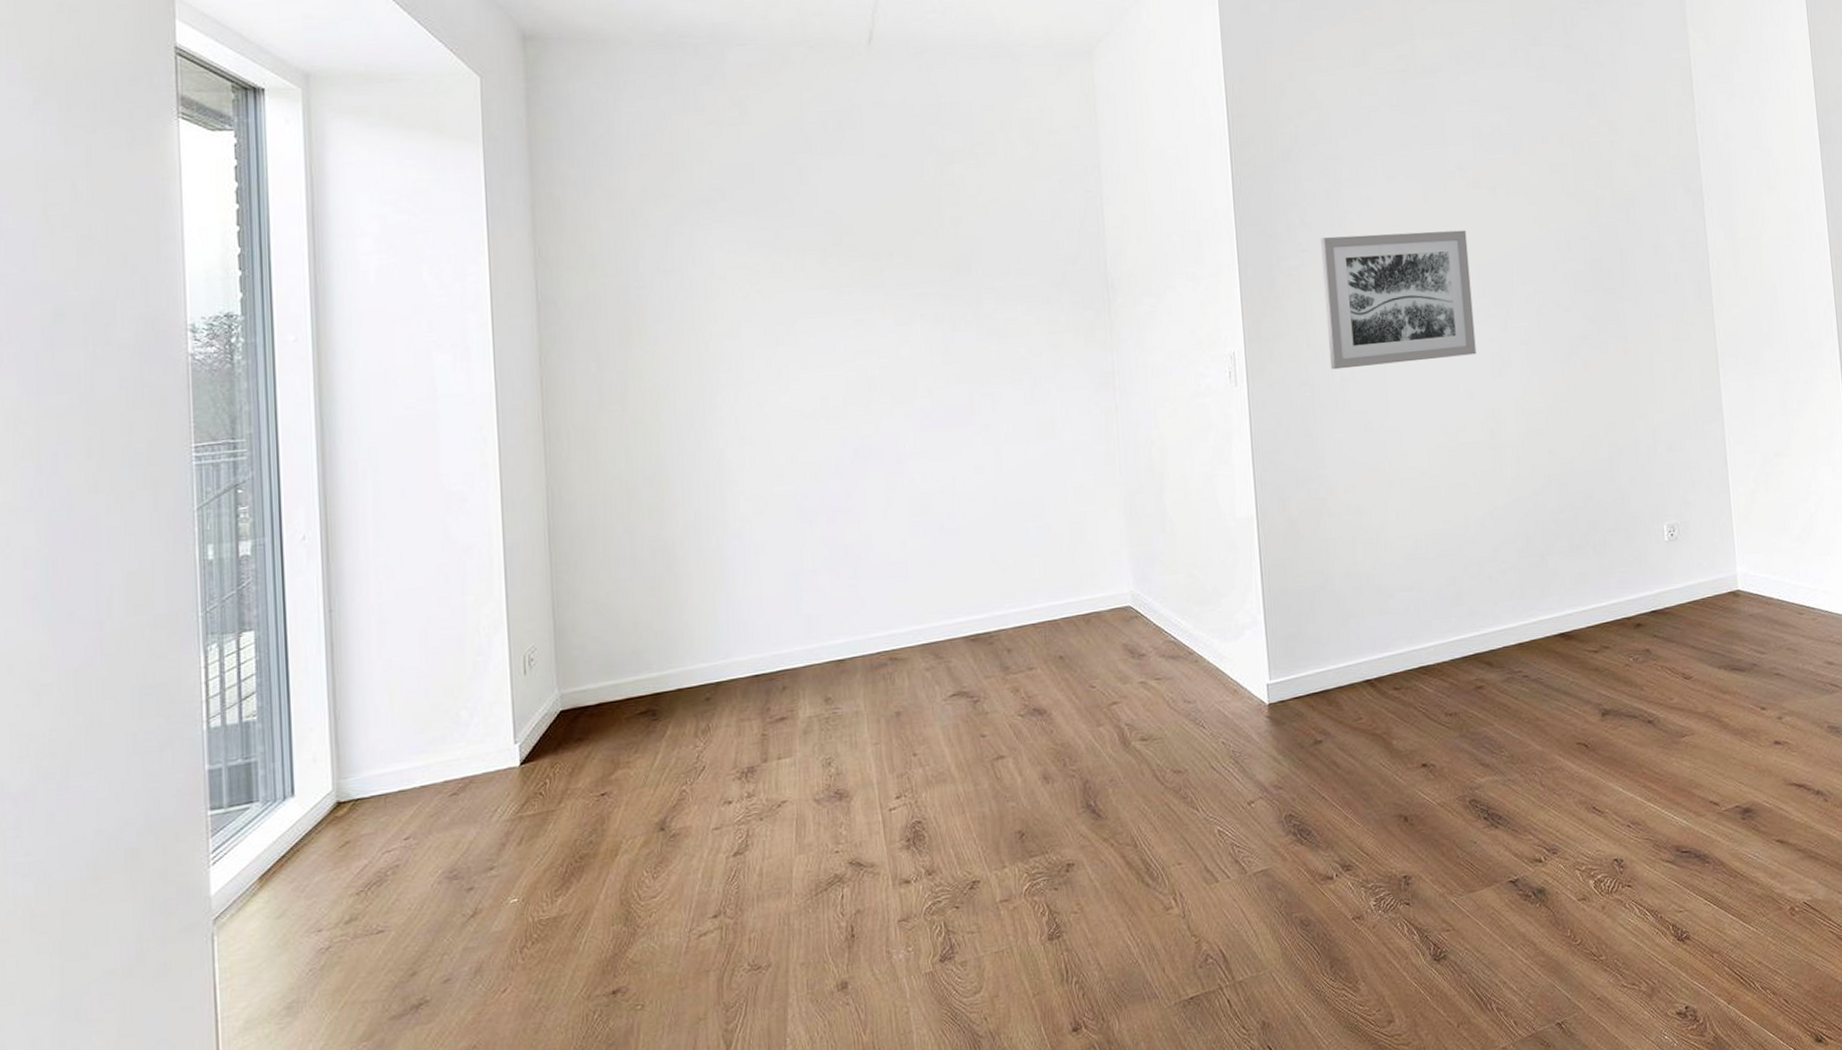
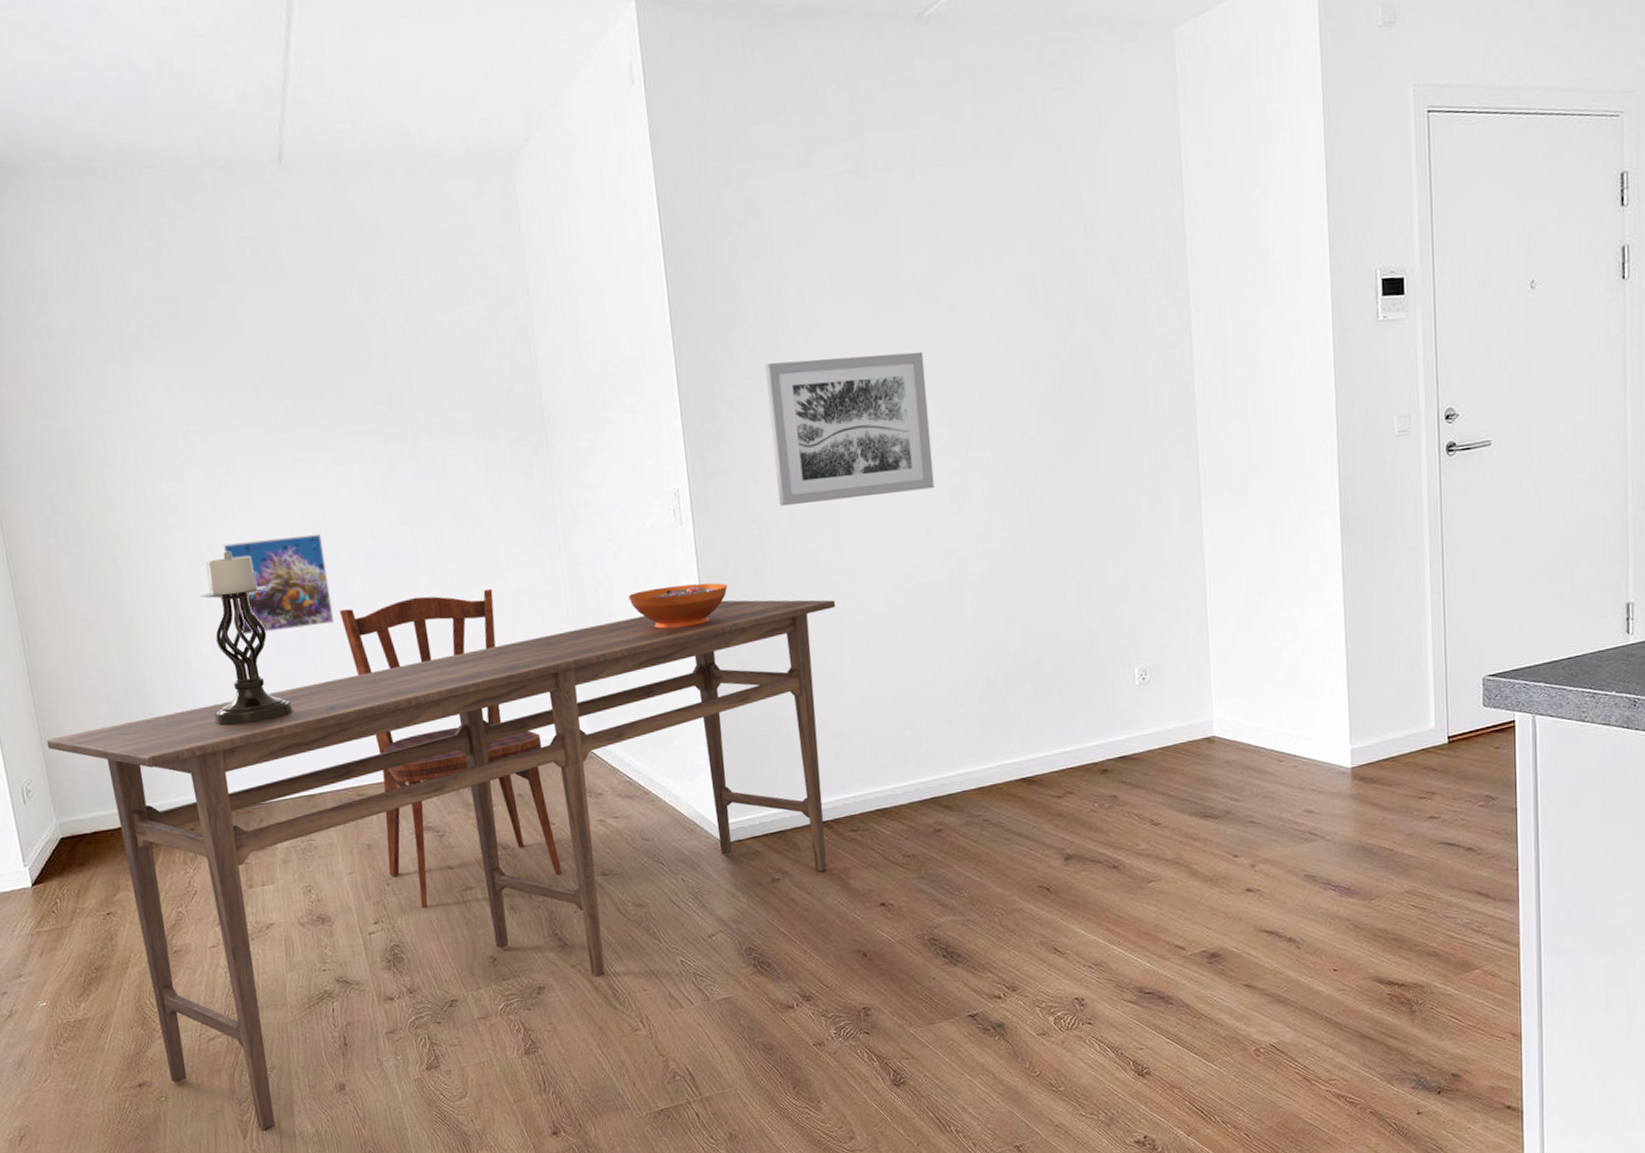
dining table: none [558,459,1383,1040] -> present [46,600,836,1130]
candle holder: none [744,409,831,588] -> present [200,552,294,726]
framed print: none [775,392,883,494] -> present [224,533,335,636]
dining chair: none [889,447,1100,781] -> present [340,588,563,909]
decorative bowl: none [1181,442,1279,487] -> present [628,583,728,629]

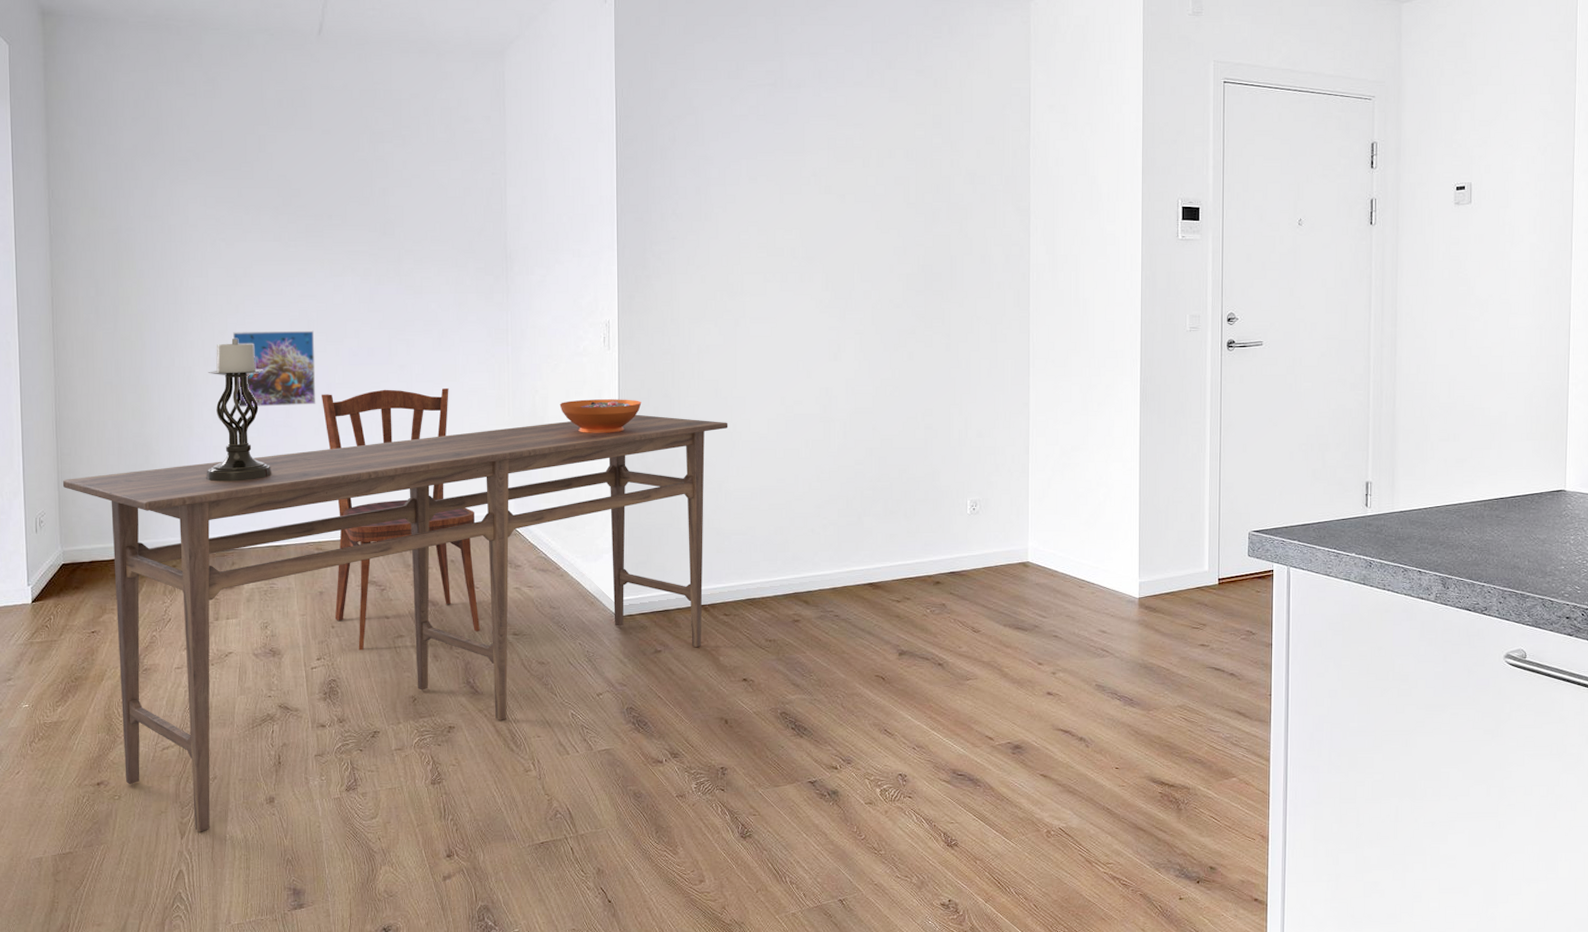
wall art: present [764,351,935,507] -> none [688,227,816,343]

